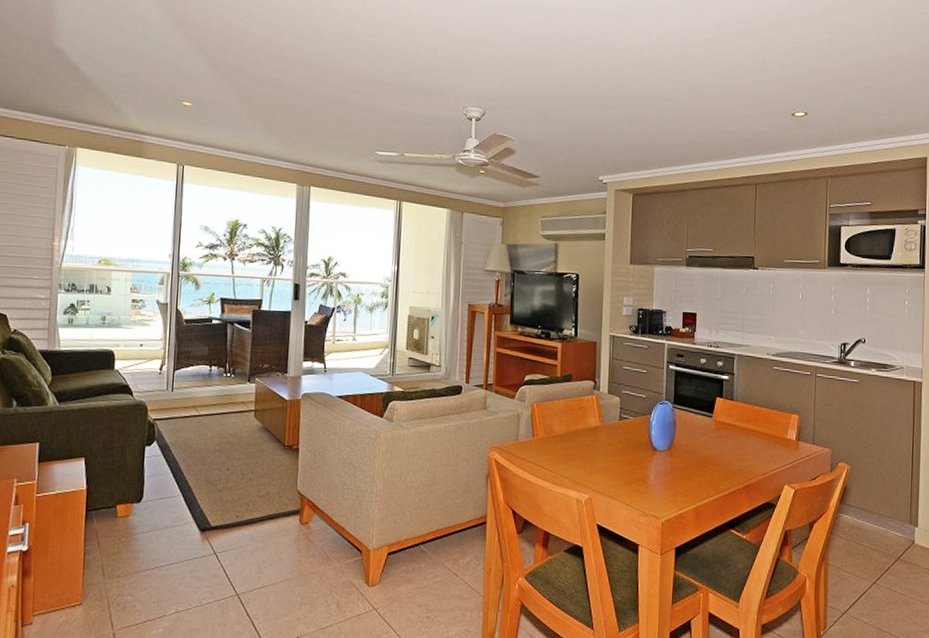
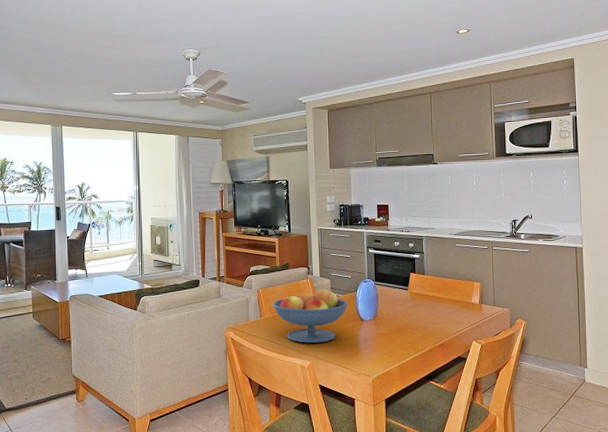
fruit bowl: none [549,407,639,474] -> present [273,288,347,343]

